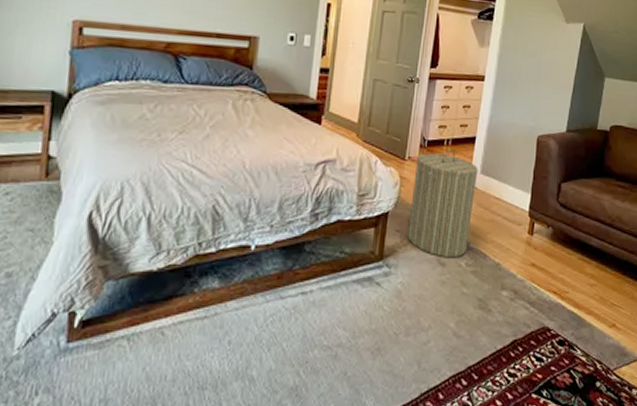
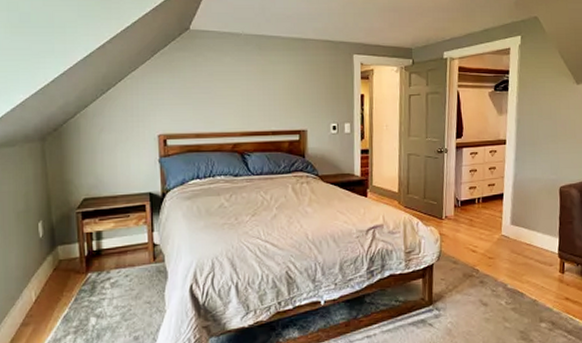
laundry hamper: present [408,148,478,258] -> none [451,205,509,299]

